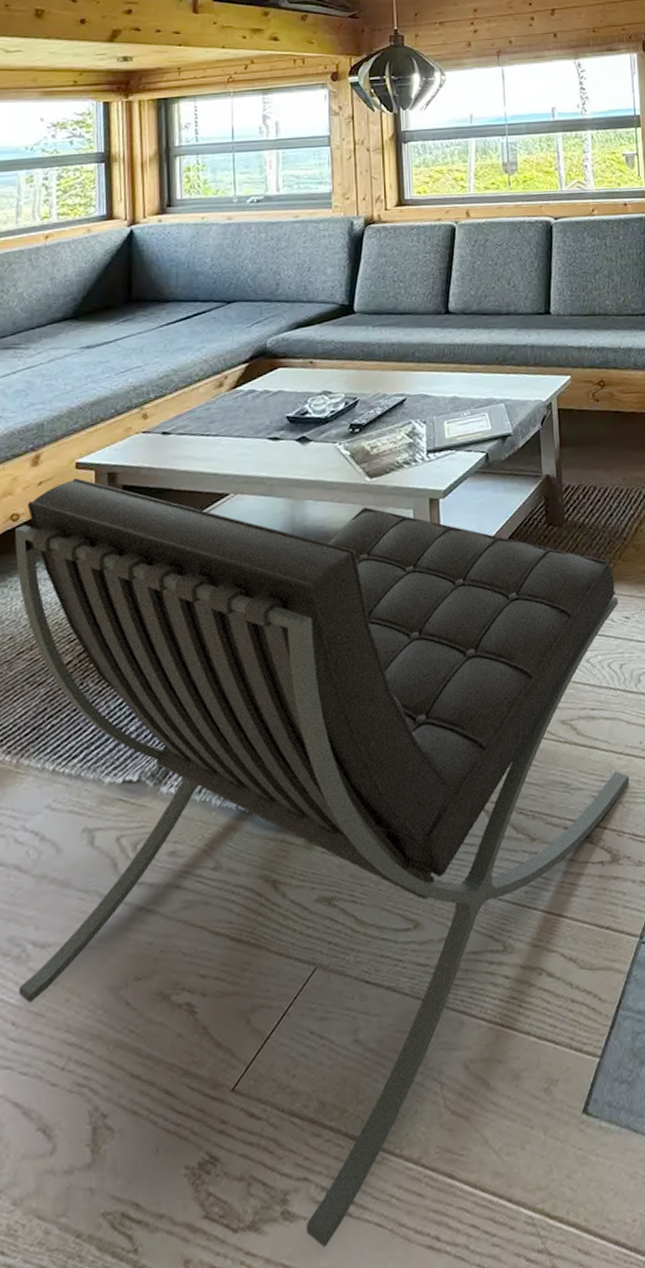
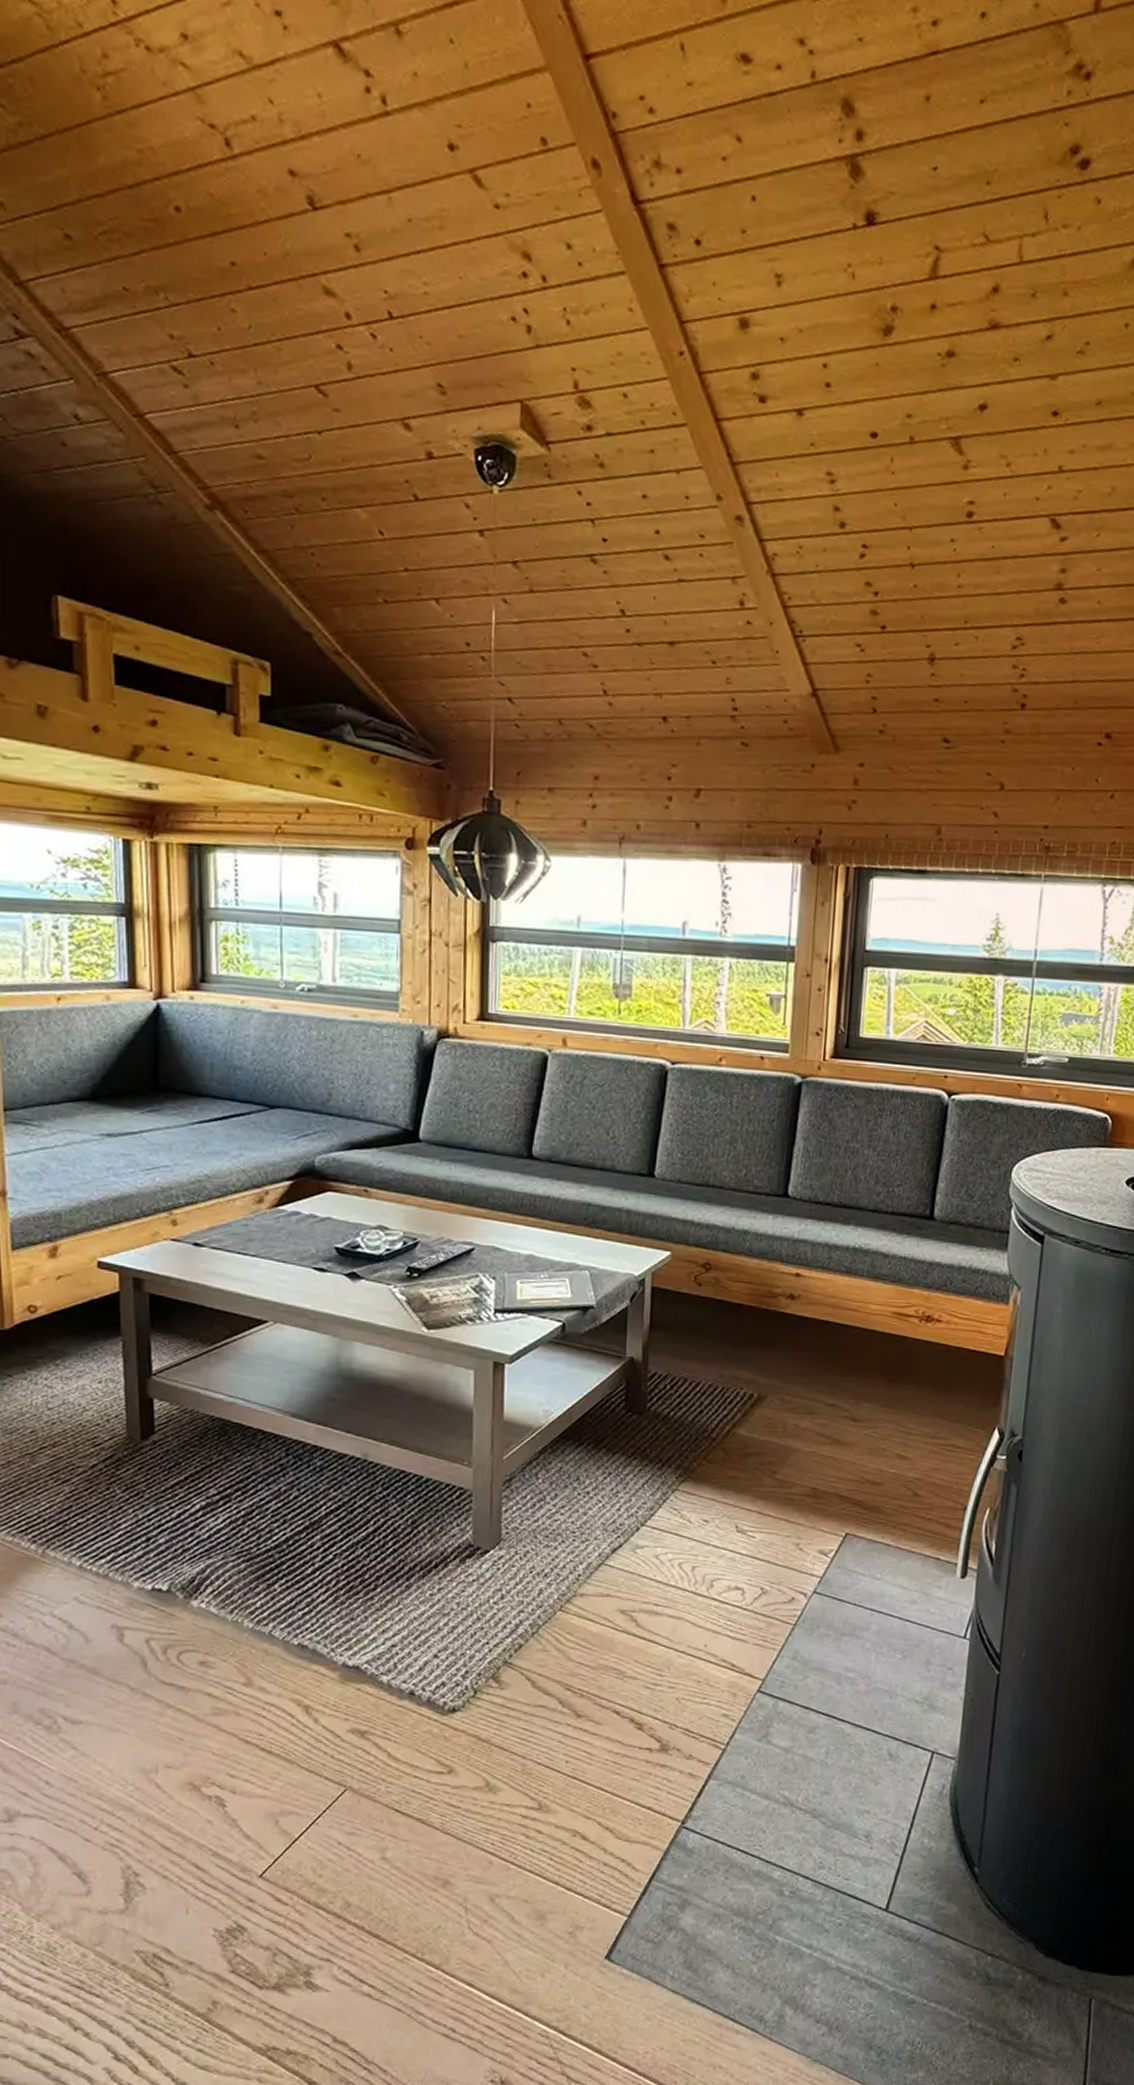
lounge chair: present [15,478,629,1248] -> none [33,1278,698,2017]

